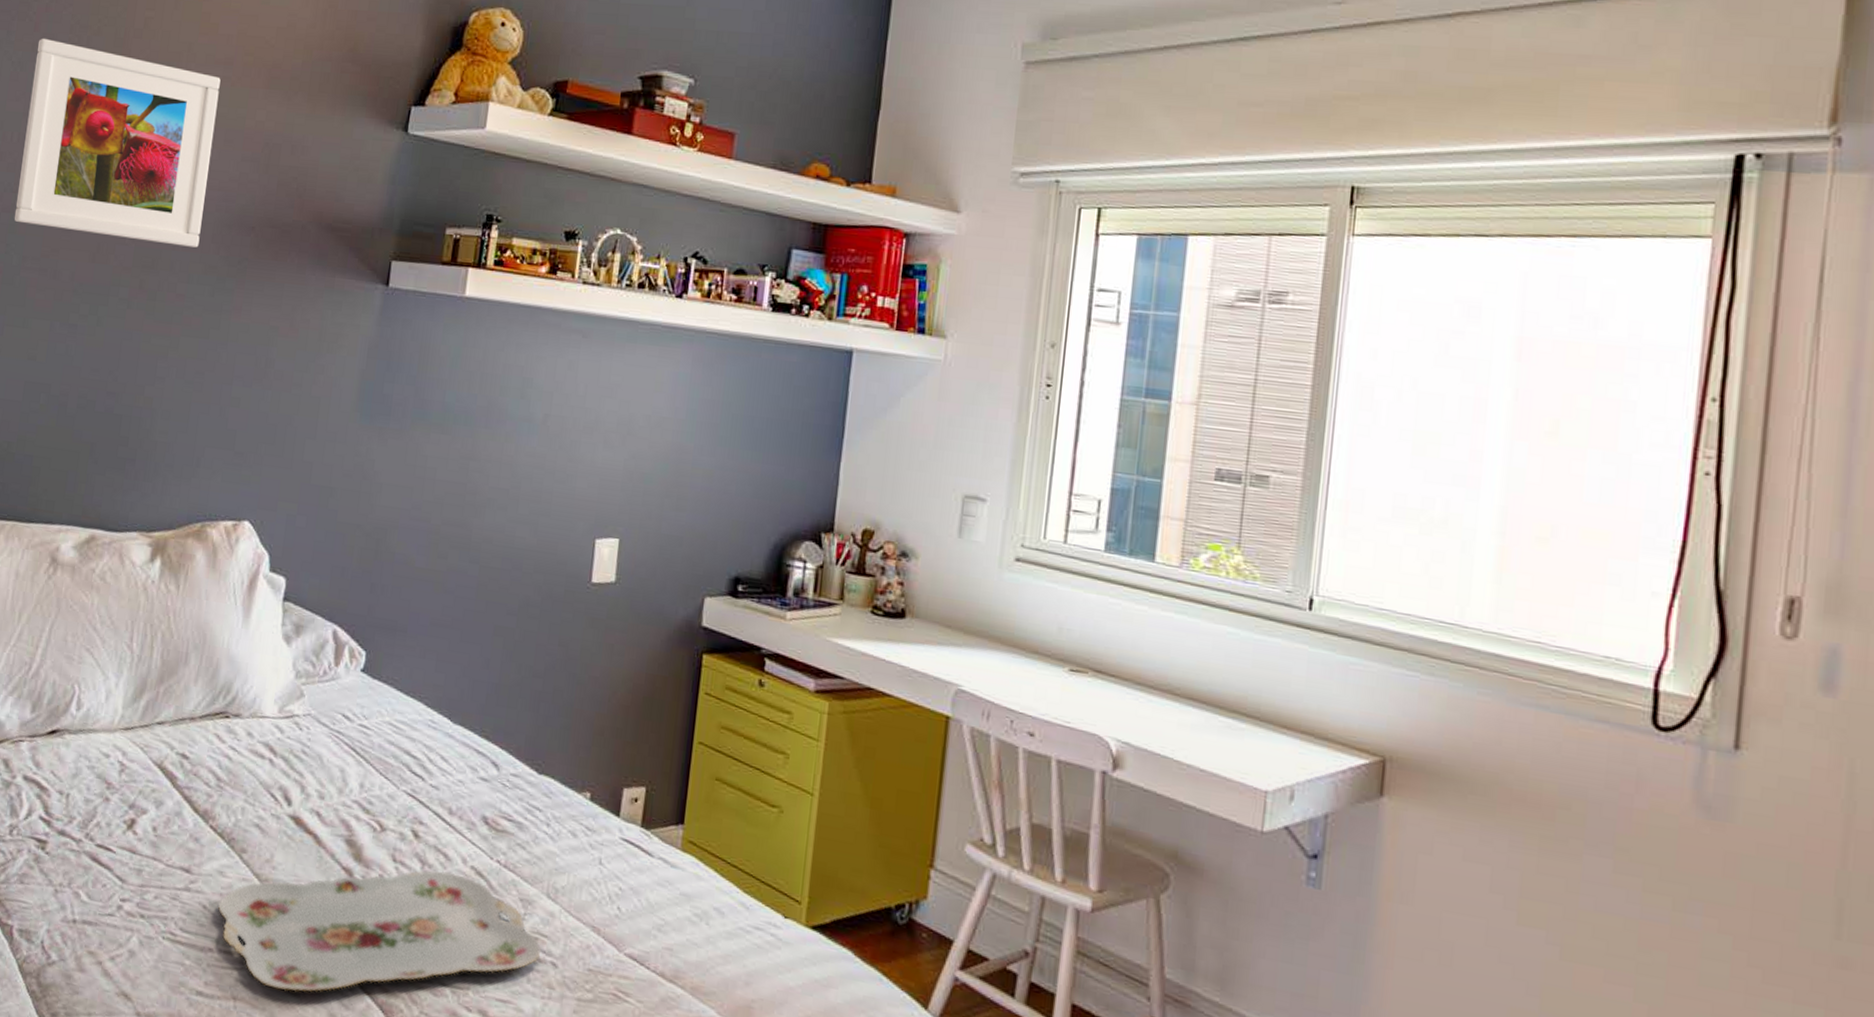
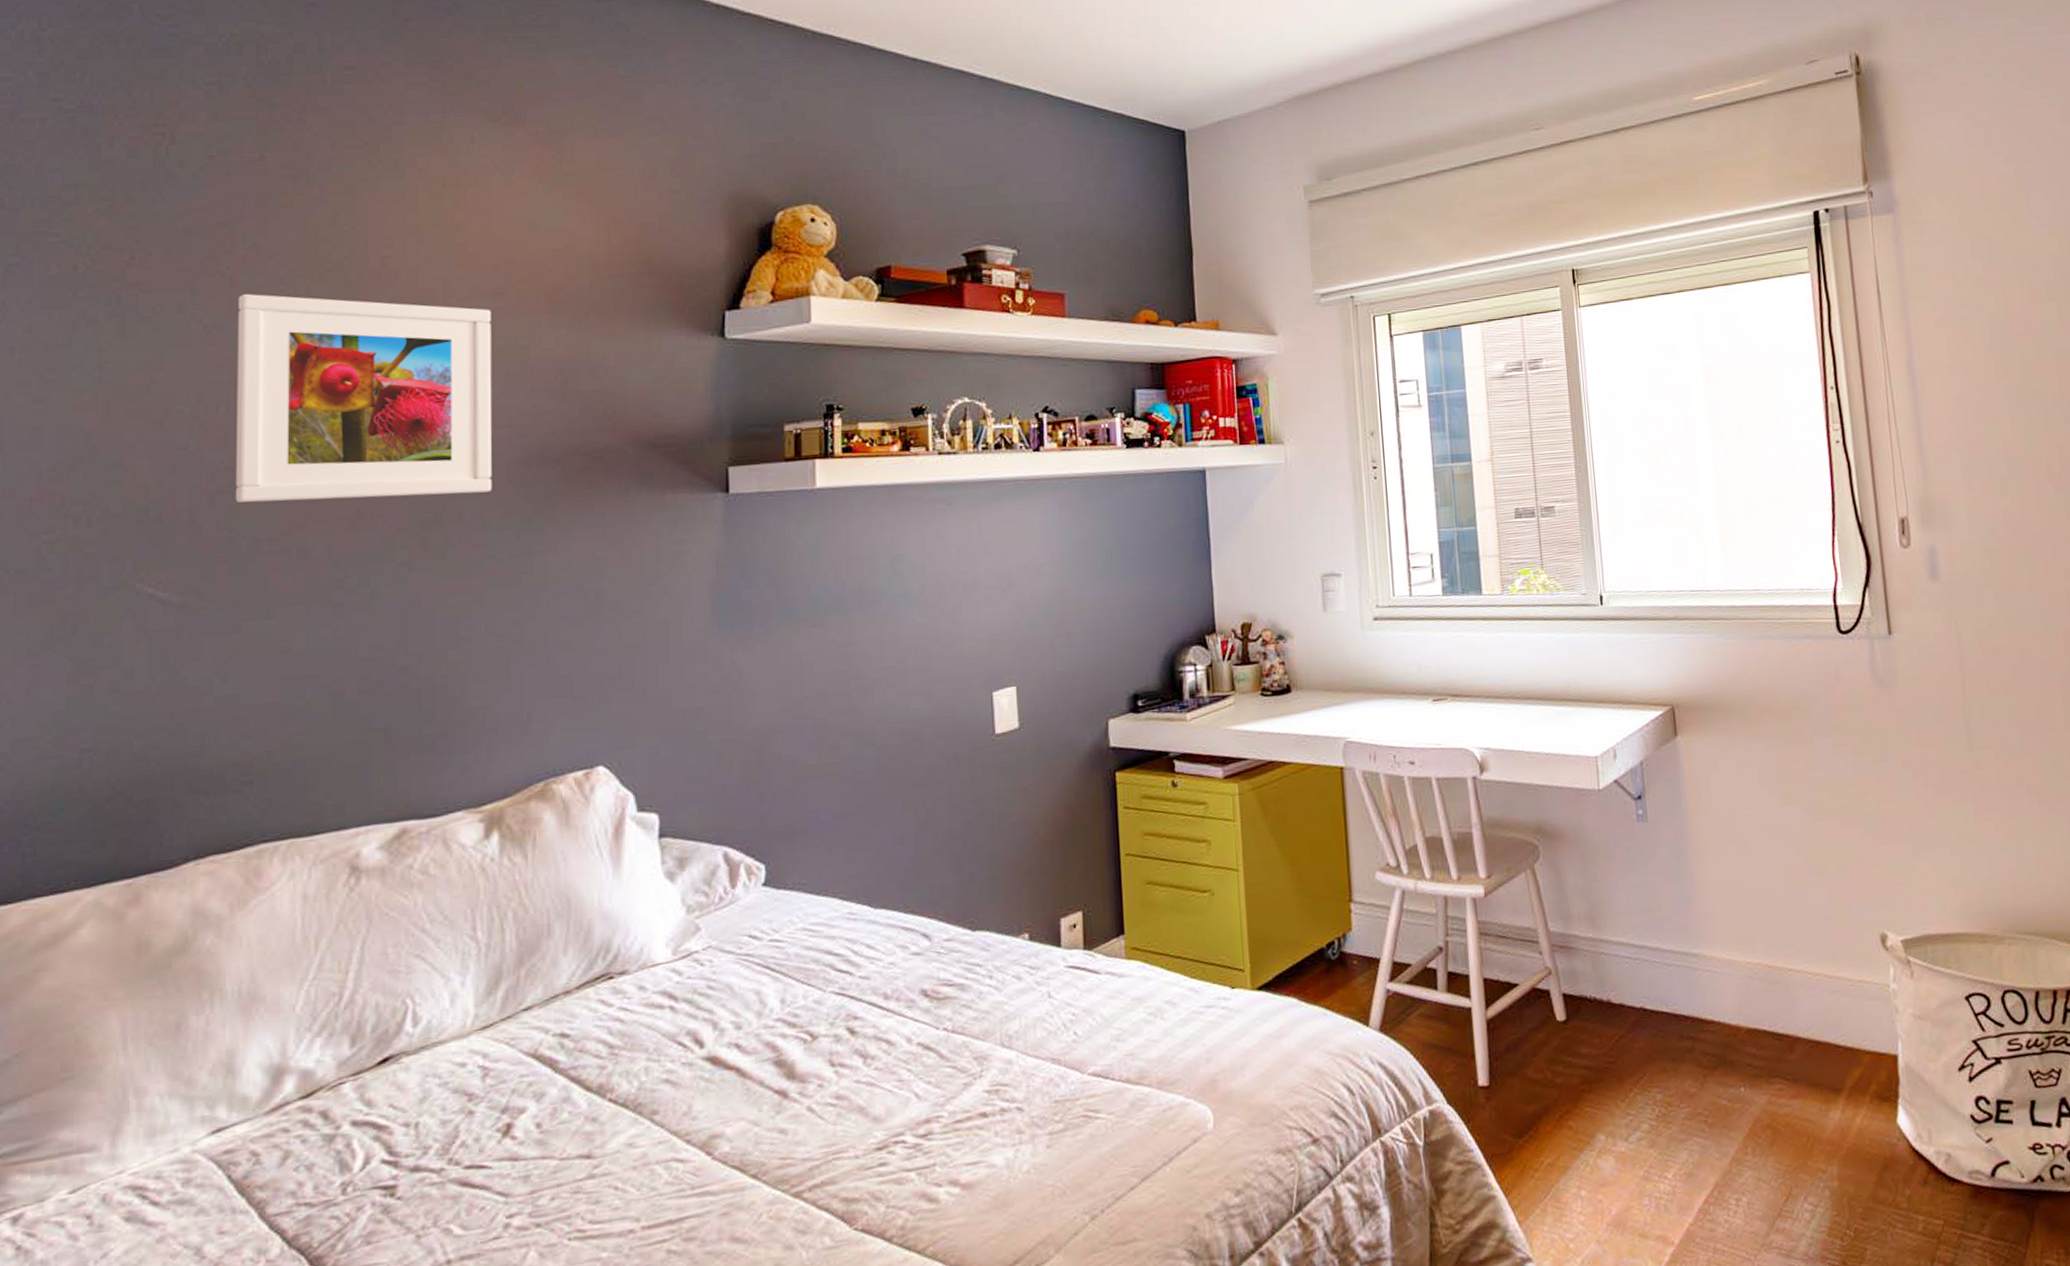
serving tray: present [218,870,540,992] -> none [633,1055,1004,1245]

